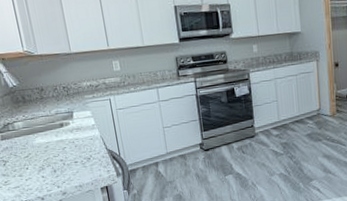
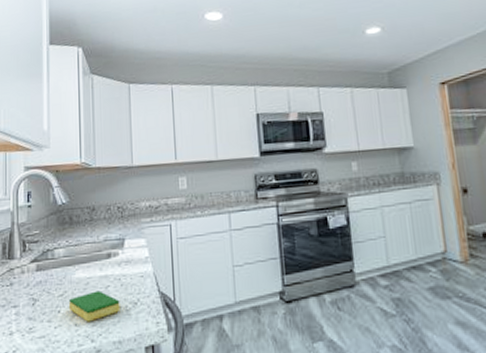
dish sponge: none [34,151,77,174] -> present [69,290,120,322]

